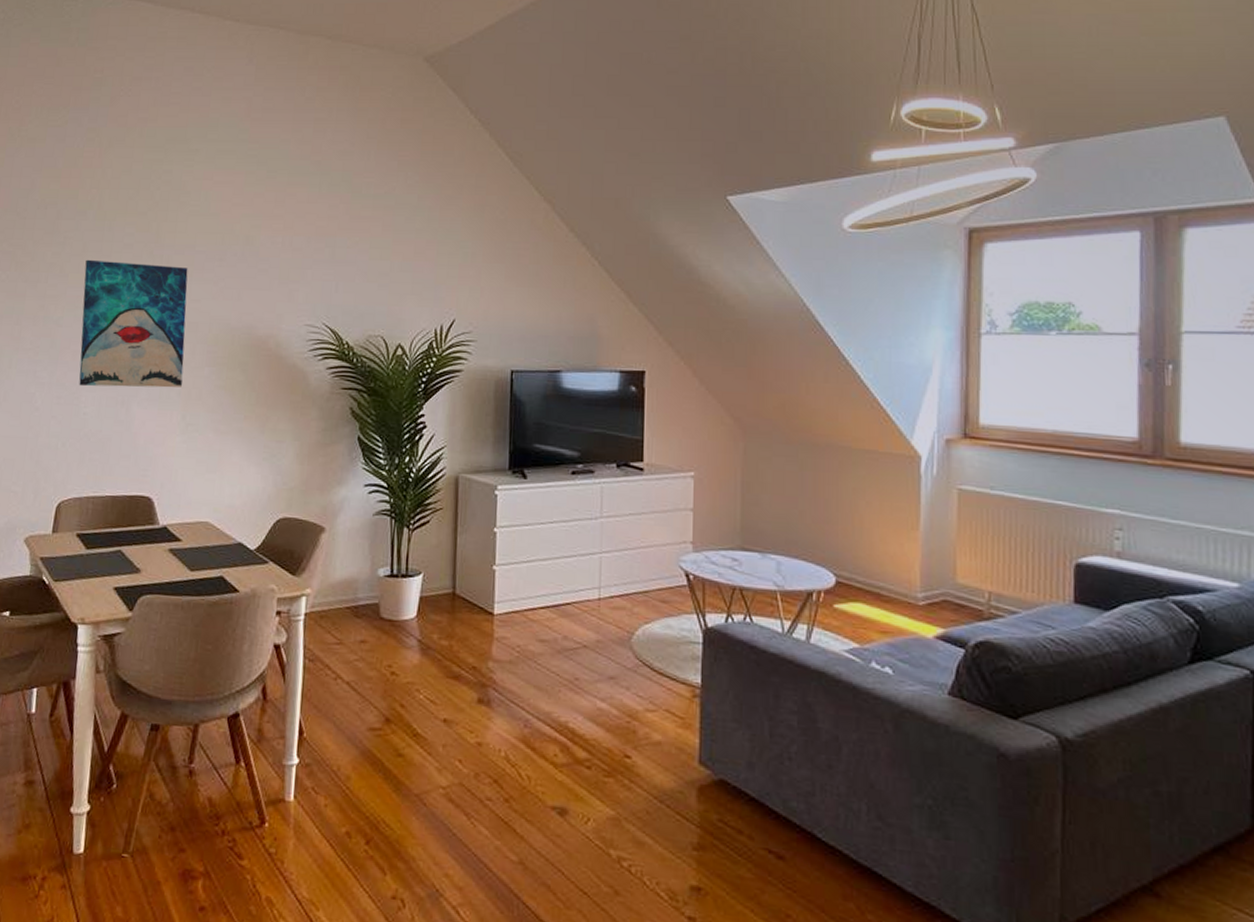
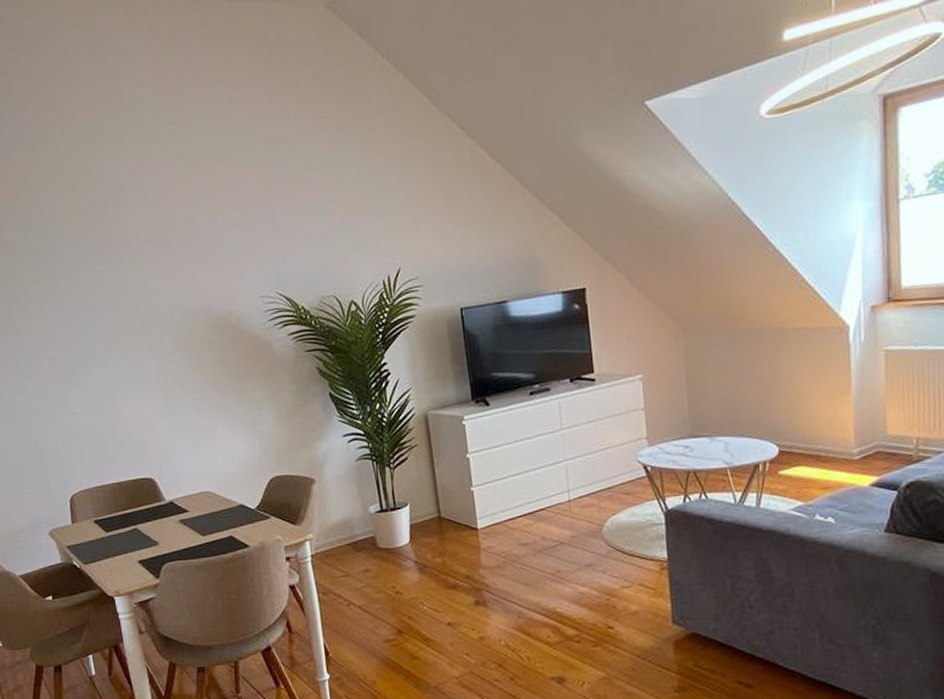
wall art: present [79,259,188,388] -> none [40,260,159,389]

